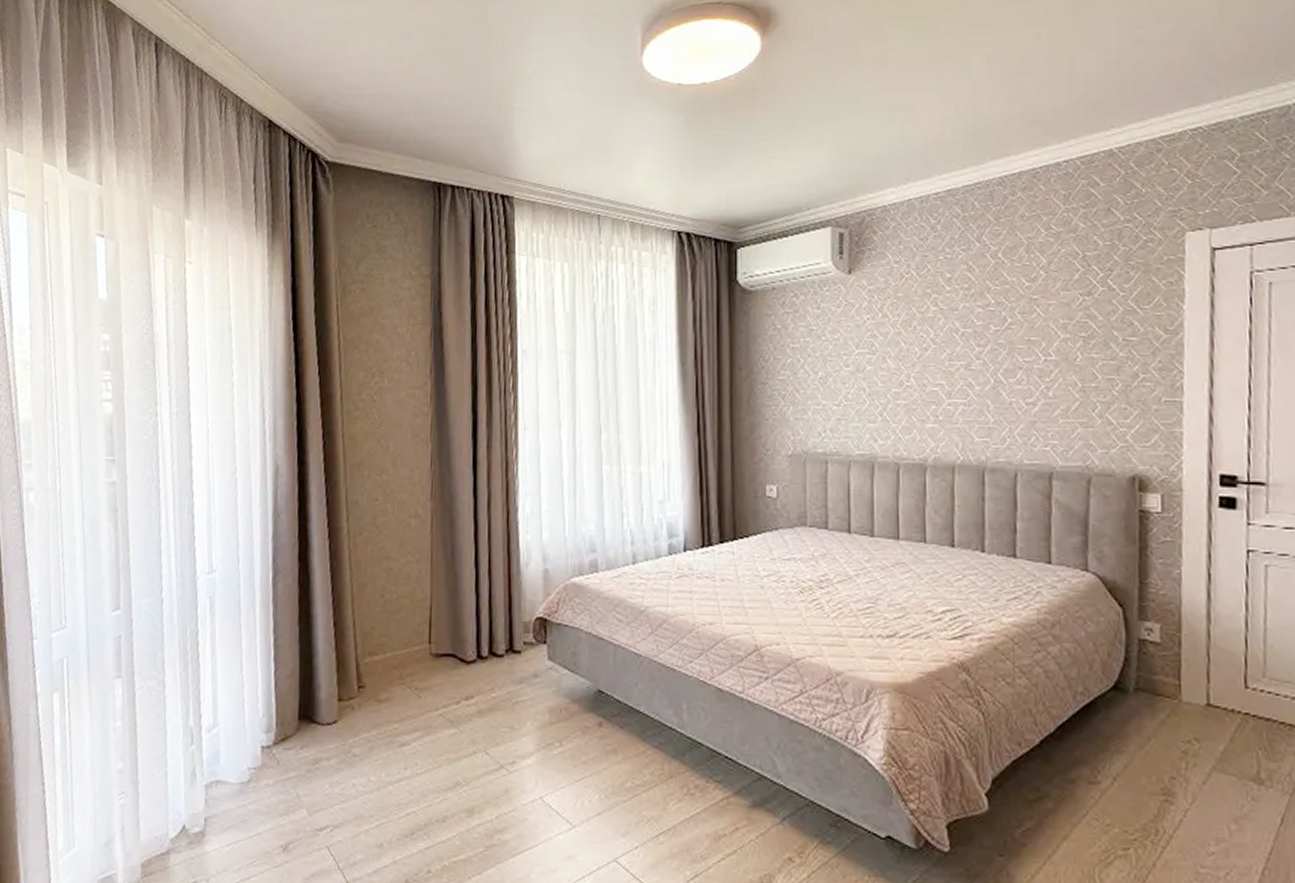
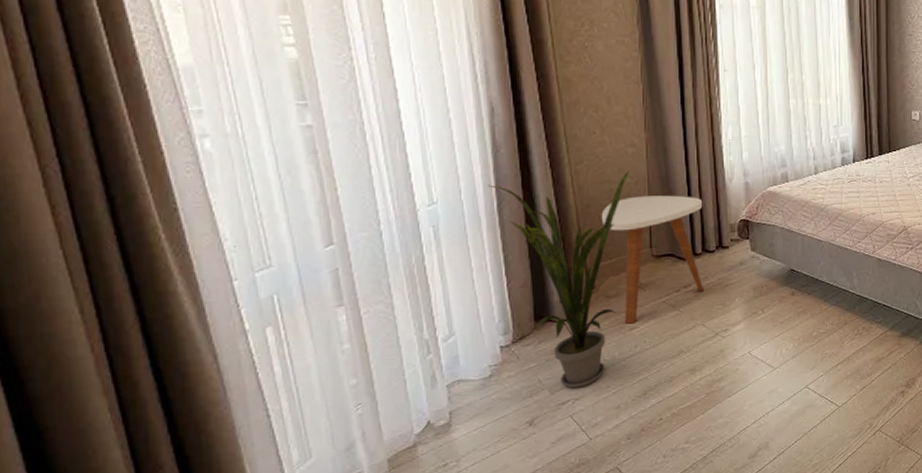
house plant: none [265,547,412,812] -> present [488,171,630,389]
side table: none [377,578,492,740] -> present [601,195,705,325]

